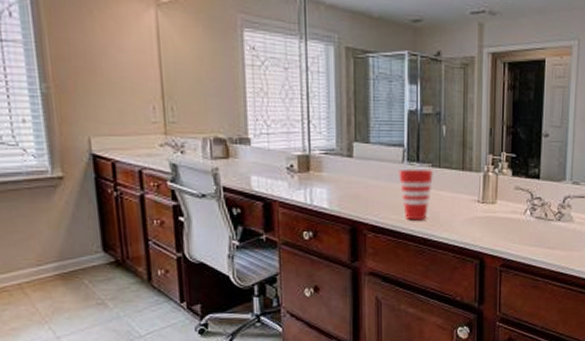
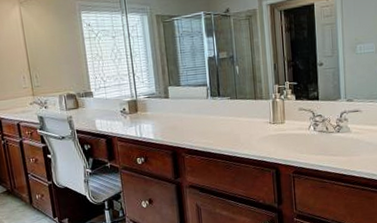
cup: present [399,170,433,221] -> none [205,102,232,143]

